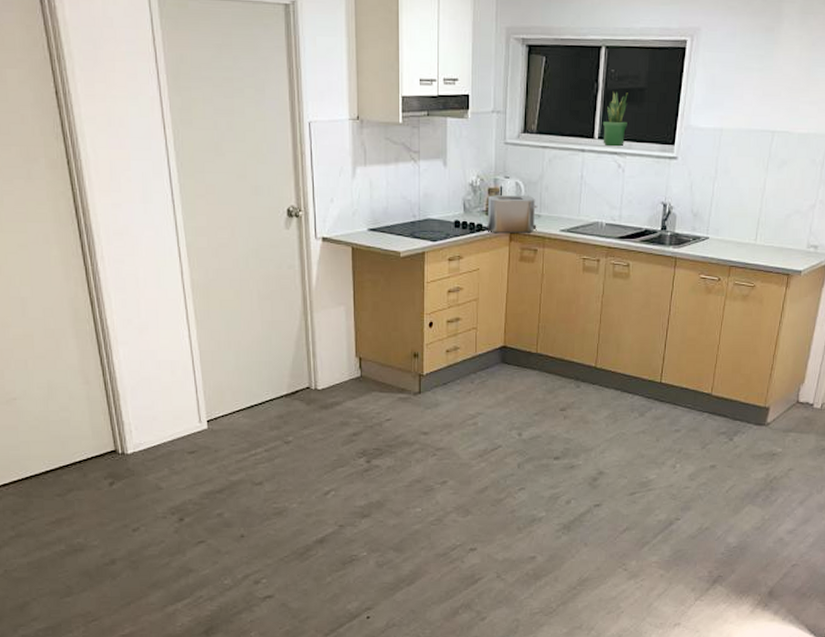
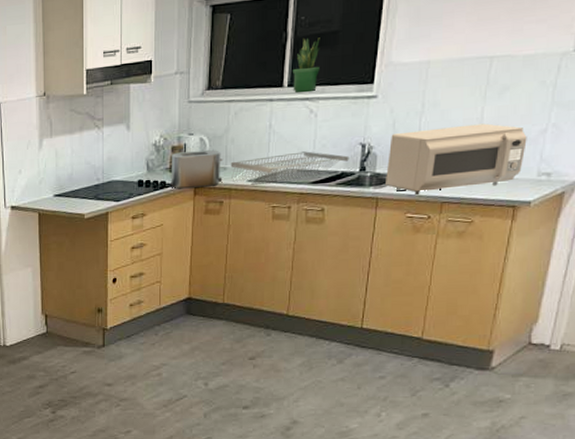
dish rack: none [544,205,652,236] -> present [230,151,349,186]
microwave: none [683,194,800,258] -> present [386,123,527,196]

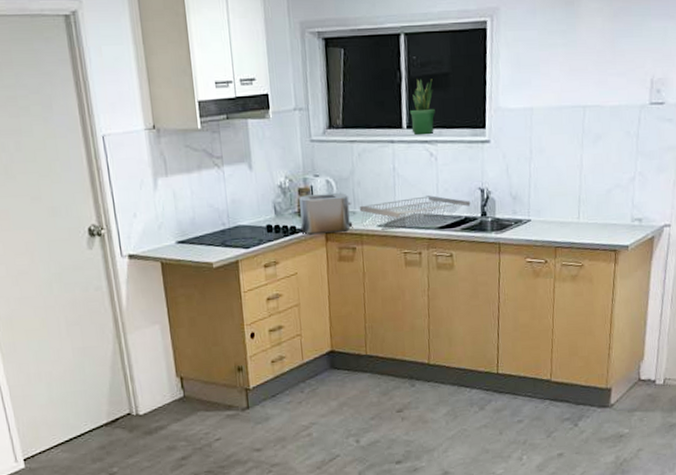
microwave: present [386,123,527,196] -> none [505,171,620,241]

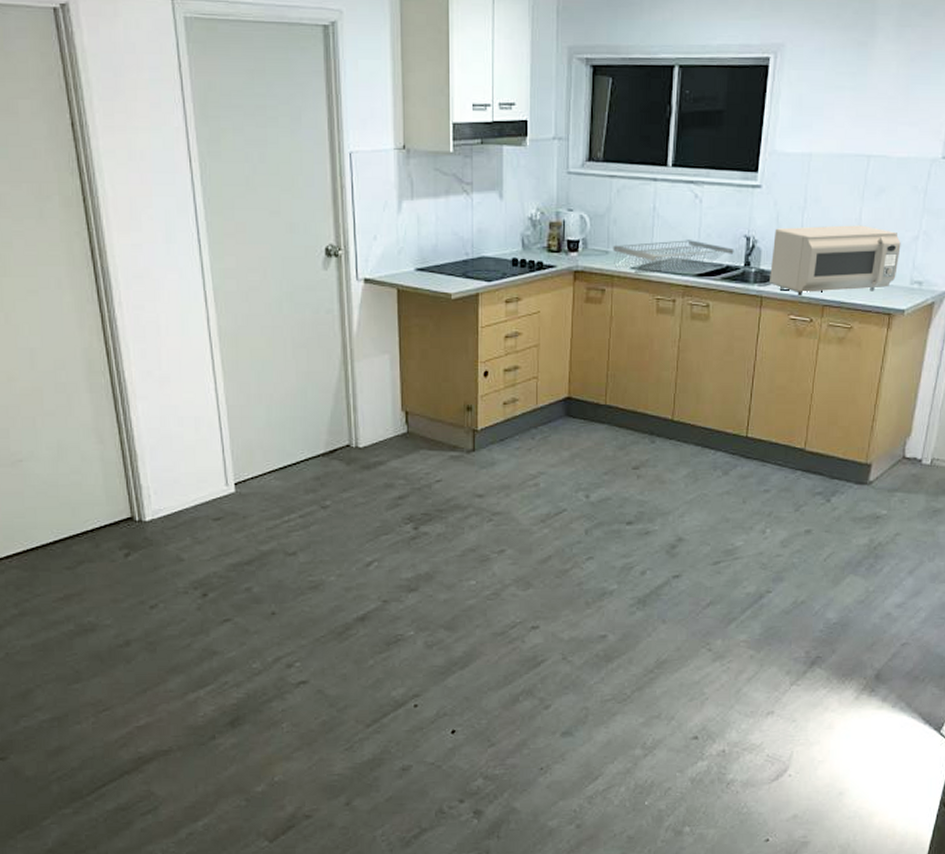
toaster: present [299,193,353,235] -> none [548,230,604,273]
planter: present [410,79,435,136] -> none [677,115,705,175]
microwave: none [505,171,620,241] -> present [770,225,901,296]

